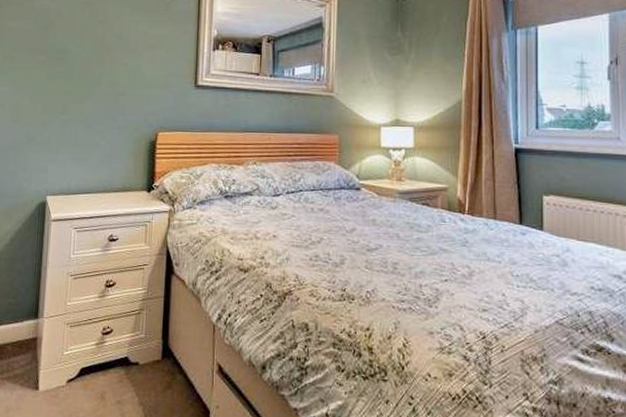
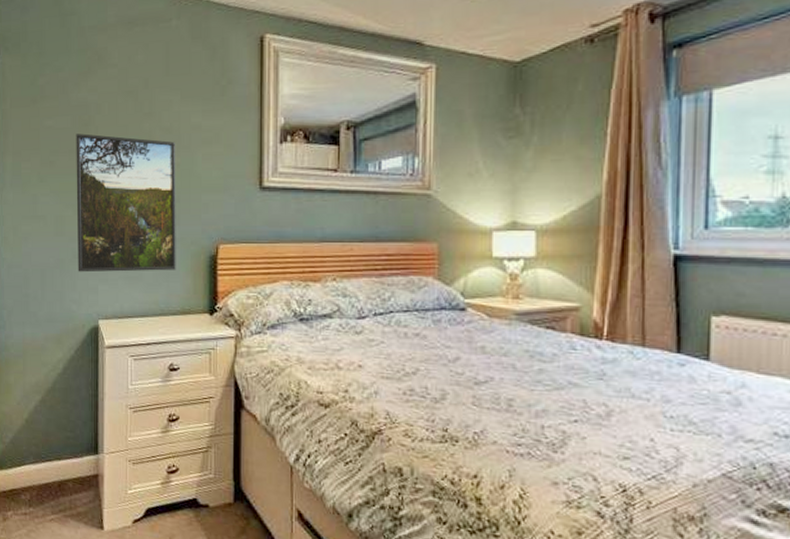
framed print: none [30,35,125,154] -> present [76,133,176,273]

